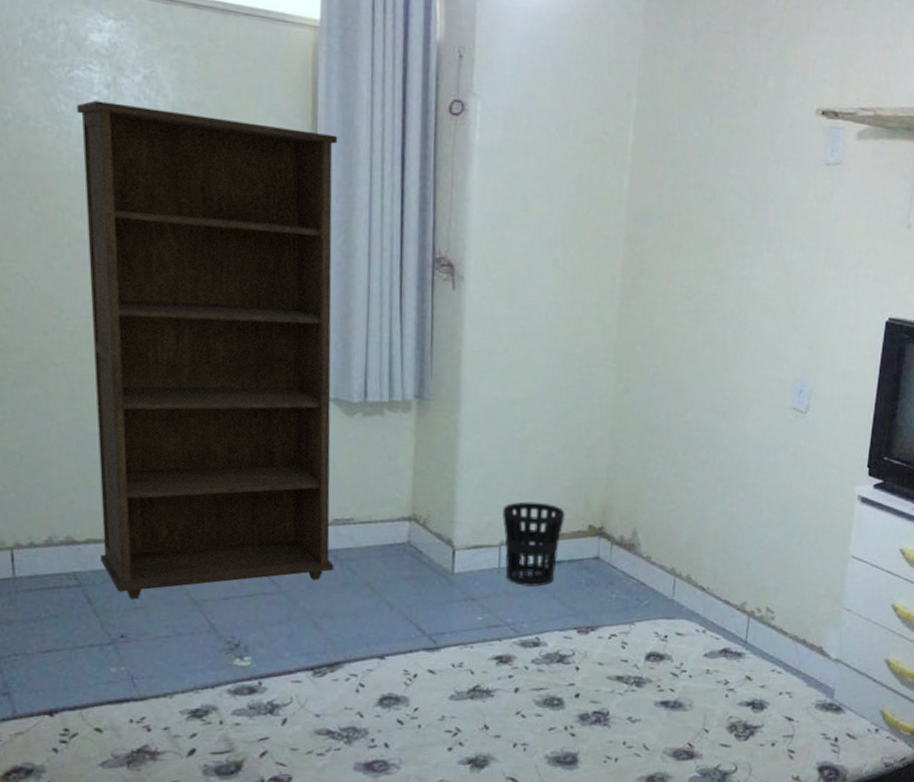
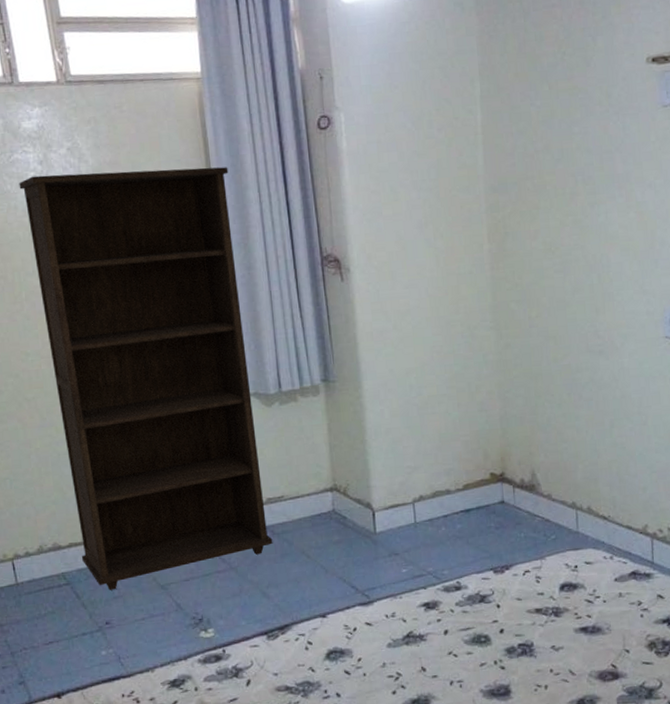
wastebasket: present [502,501,566,588] -> none [411,458,469,537]

